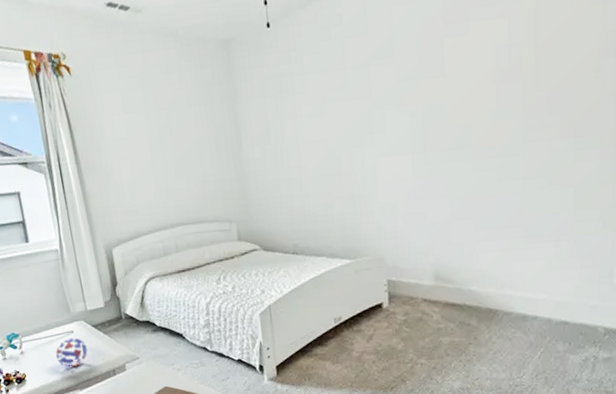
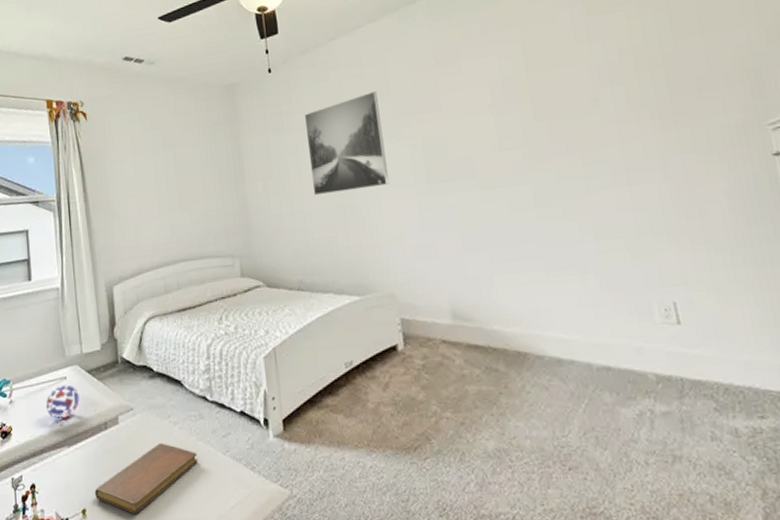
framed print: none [303,52,386,163] -> present [304,90,389,196]

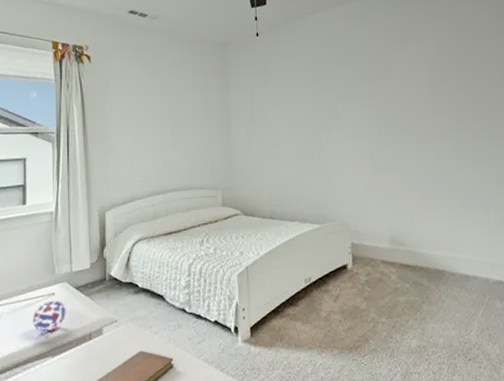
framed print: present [304,90,389,196] -> none [283,59,348,141]

